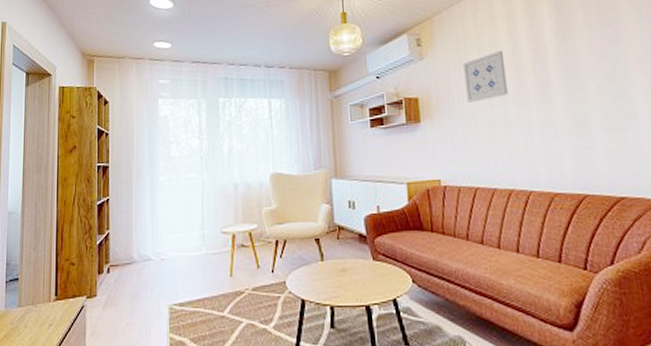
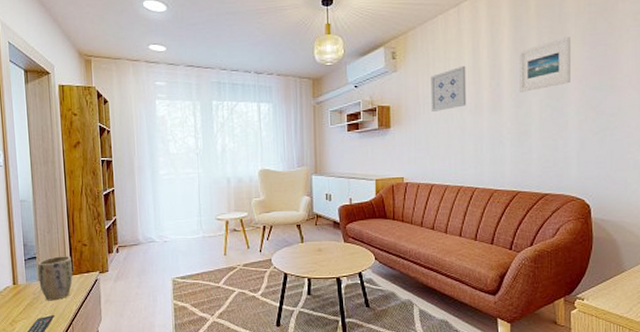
plant pot: none [19,277,57,333] -> present [38,256,73,301]
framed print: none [563,14,632,77] -> present [518,37,571,92]

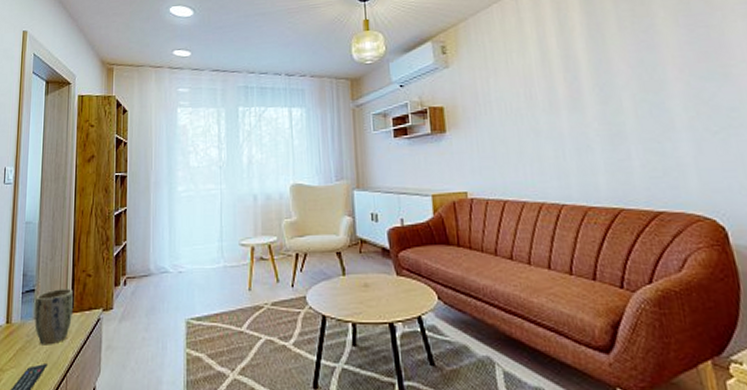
wall art: present [431,65,467,112] -> none [490,58,538,112]
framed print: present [518,37,571,92] -> none [595,20,669,86]

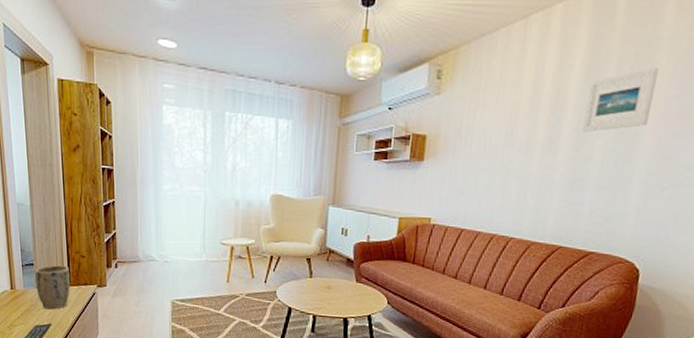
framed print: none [595,20,669,86] -> present [581,68,659,132]

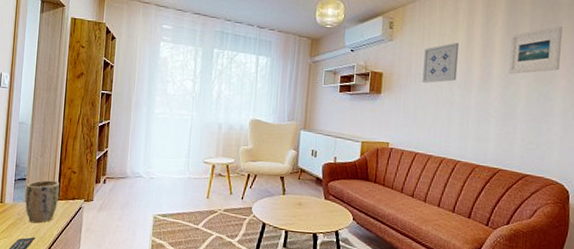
wall art: none [474,94,524,146] -> present [422,42,460,83]

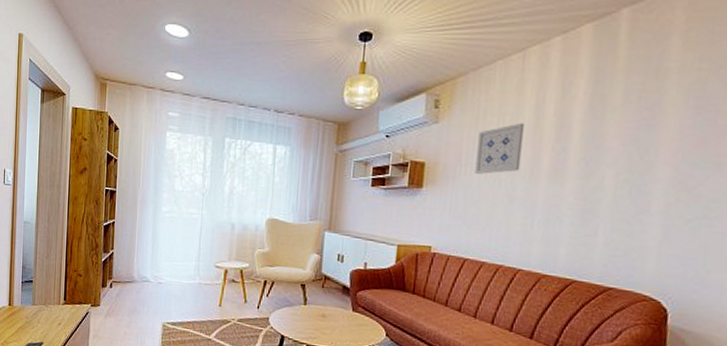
plant pot: present [25,180,59,224] -> none [33,283,66,328]
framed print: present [508,26,562,74] -> none [589,98,669,162]

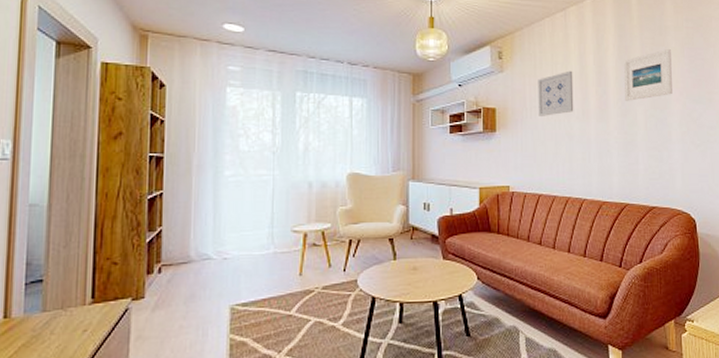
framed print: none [589,98,669,162] -> present [623,49,672,101]

